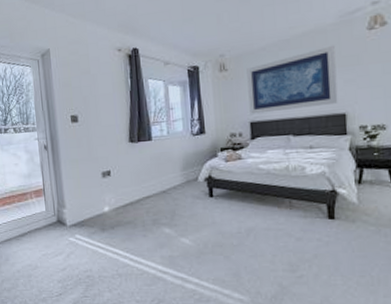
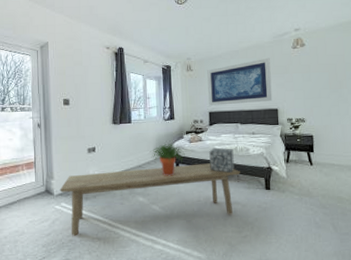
bench: none [73,187,293,272] -> present [59,163,240,236]
potted plant: none [175,164,220,203] -> present [149,144,185,176]
decorative box: none [251,167,285,198] -> present [209,147,234,173]

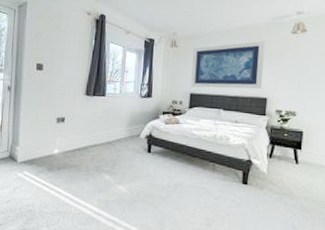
bench: present [59,163,240,236] -> none [23,144,217,207]
potted plant: present [149,144,185,176] -> none [121,122,159,157]
decorative box: present [209,147,234,173] -> none [184,132,212,161]

